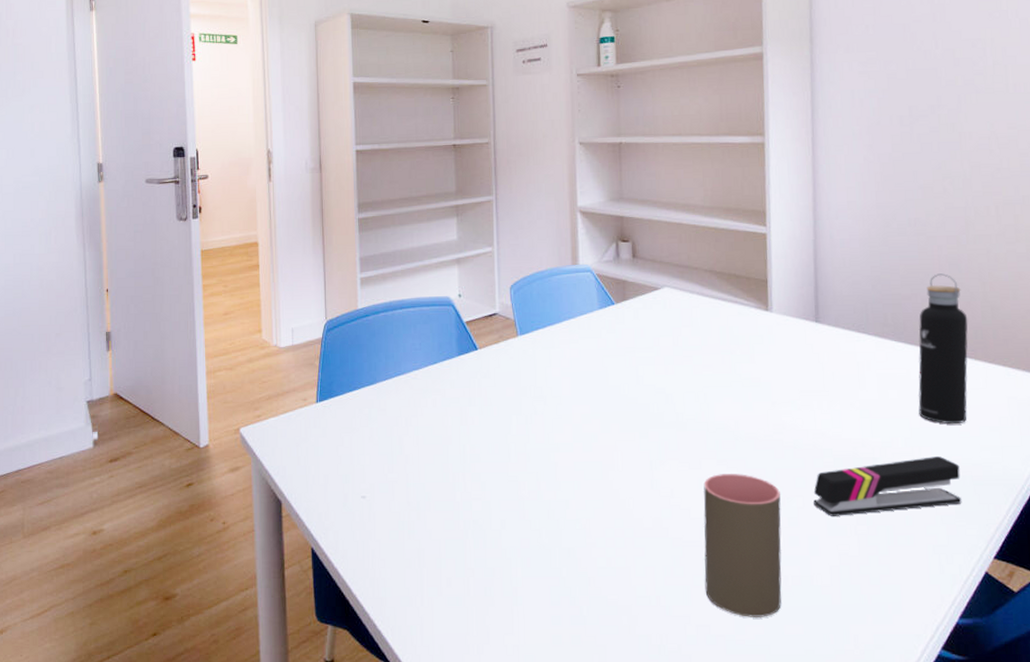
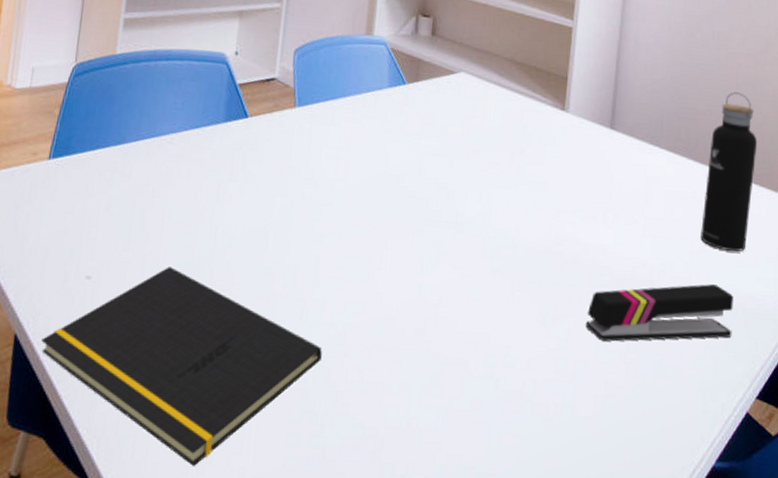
notepad: none [333,483,571,646] -> present [41,267,322,466]
cup: present [703,474,782,619] -> none [461,284,553,450]

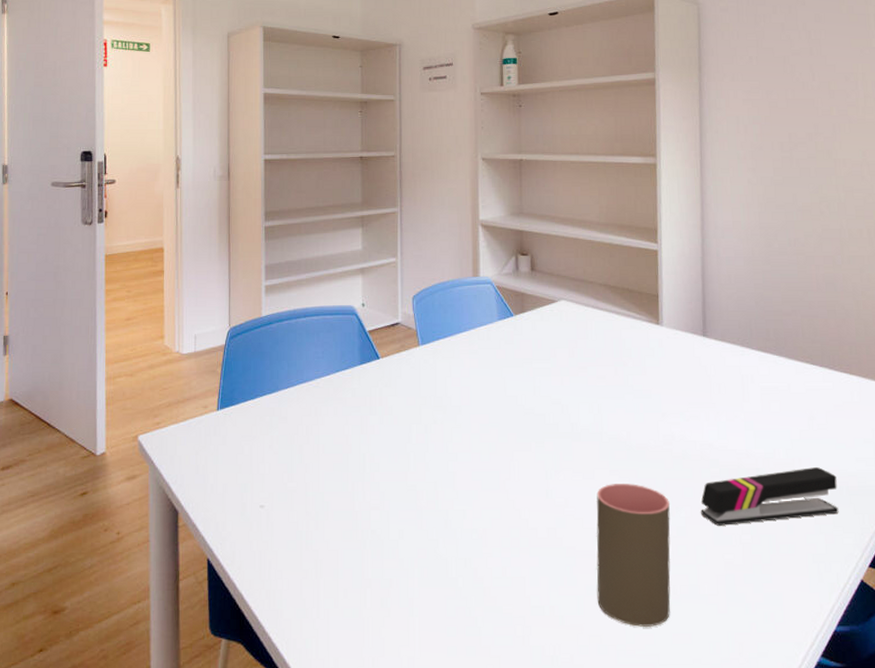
notepad: present [41,267,322,466] -> none [230,492,468,659]
cup: none [461,284,553,450] -> present [596,484,671,628]
water bottle: present [700,92,758,252] -> none [798,292,844,435]

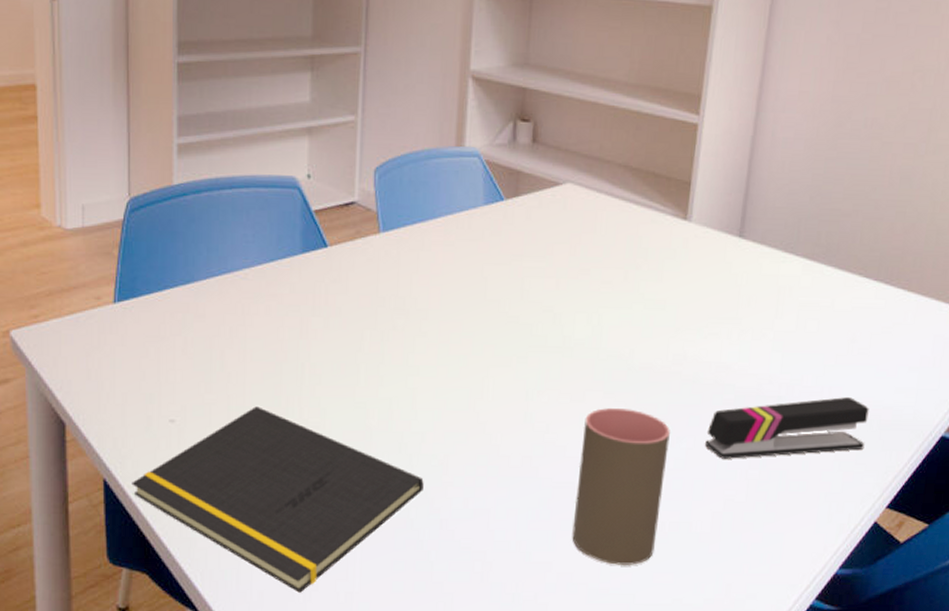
notepad: none [230,492,468,659] -> present [132,406,424,593]

